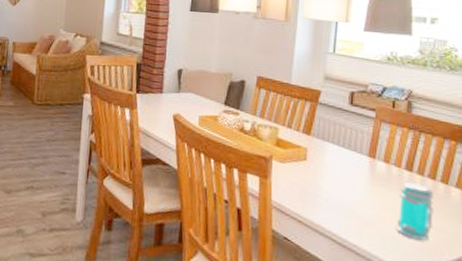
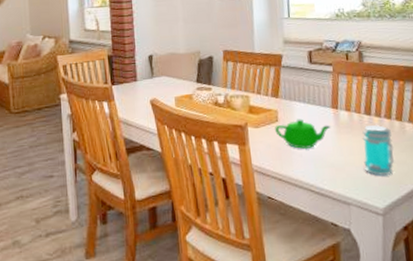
teapot: none [302,161,365,195] -> present [275,119,331,149]

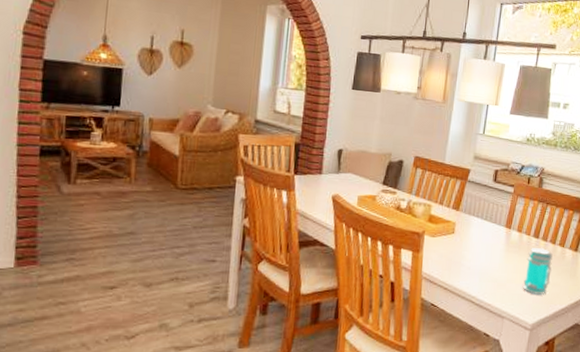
teapot: present [275,119,331,149] -> none [450,233,501,262]

